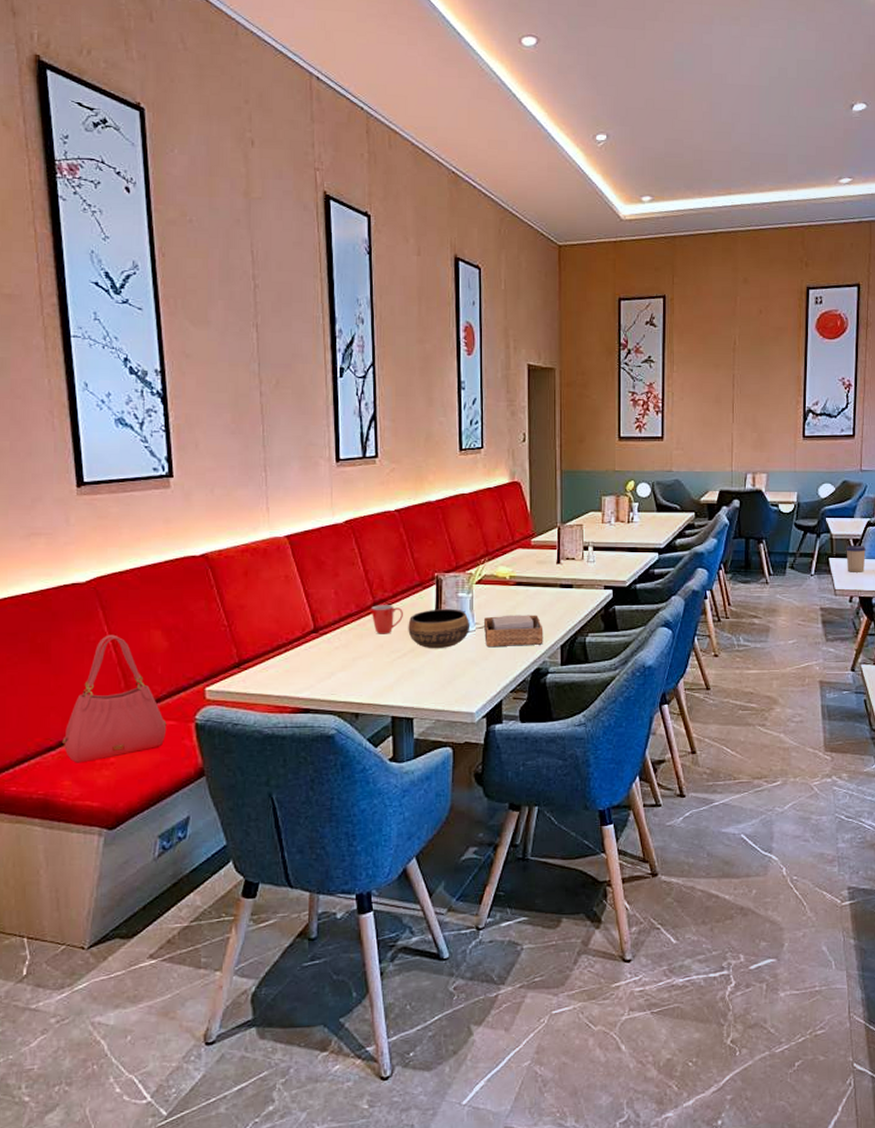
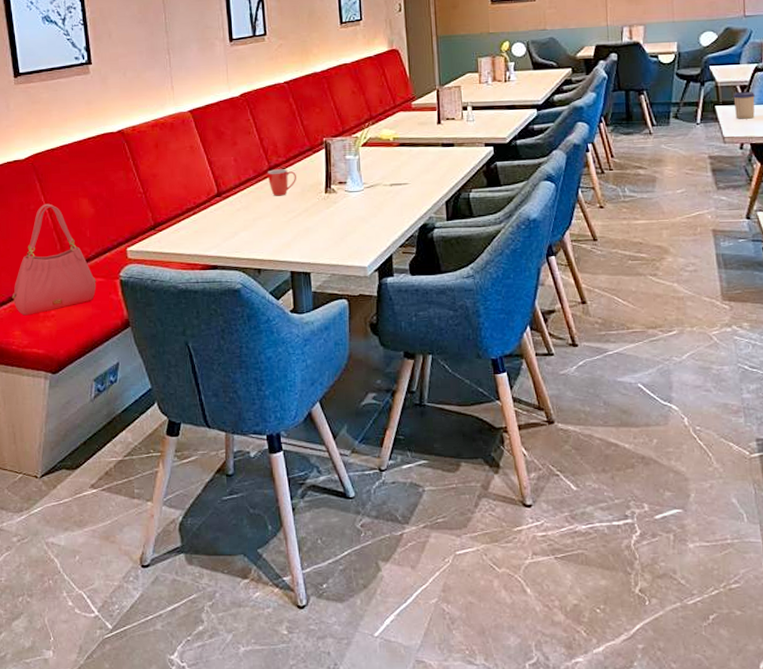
bowl: present [408,609,469,649] -> none [301,170,358,209]
napkin holder: present [483,615,543,648] -> none [370,173,429,205]

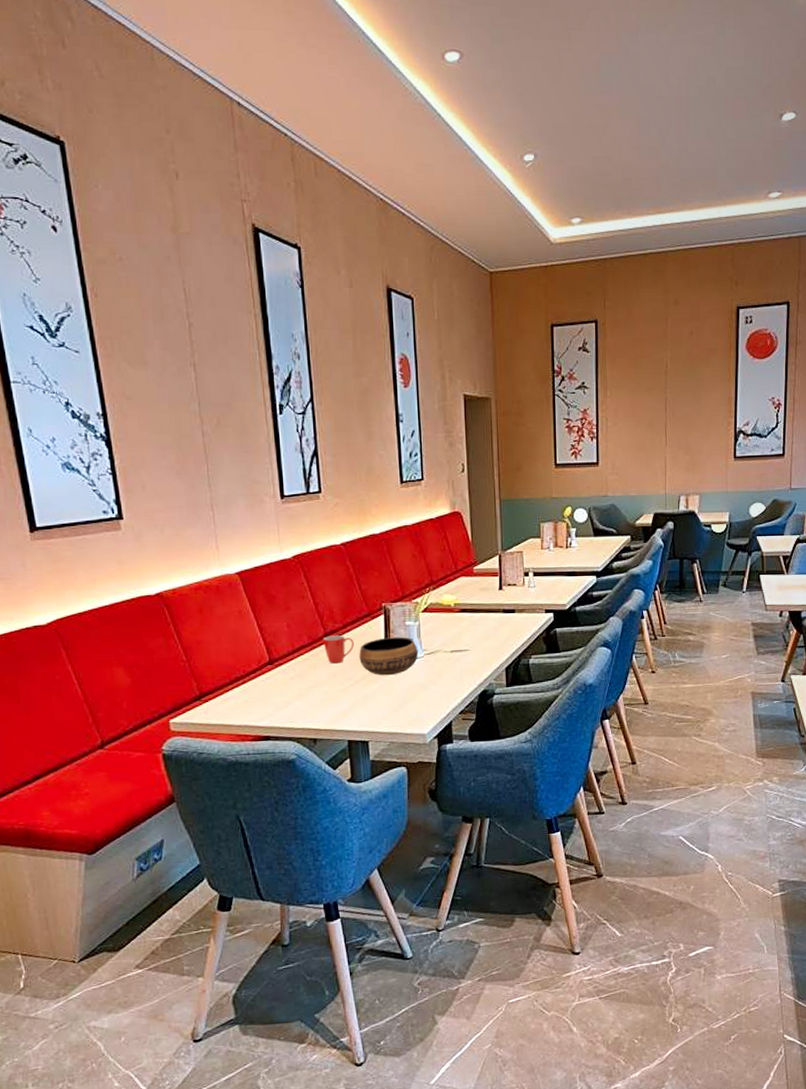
handbag: present [12,203,97,316] -> none [38,673,136,795]
bowl: none [301,170,358,209] -> present [359,637,418,676]
cup: present [733,92,755,119] -> none [776,562,795,588]

